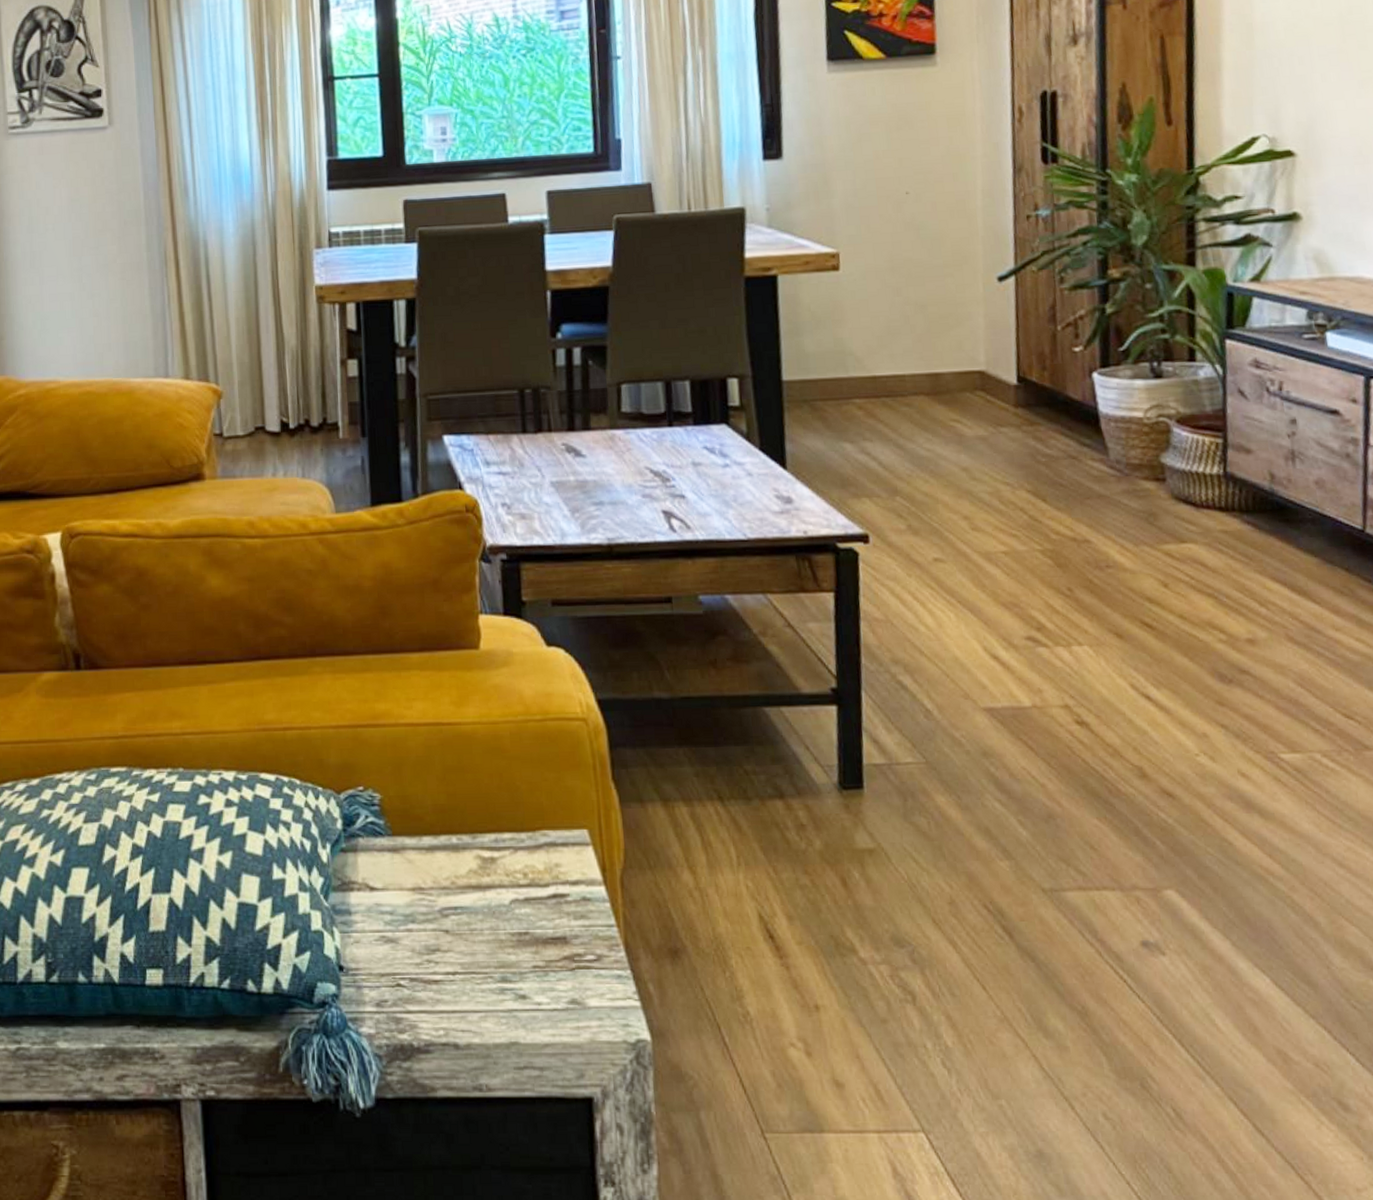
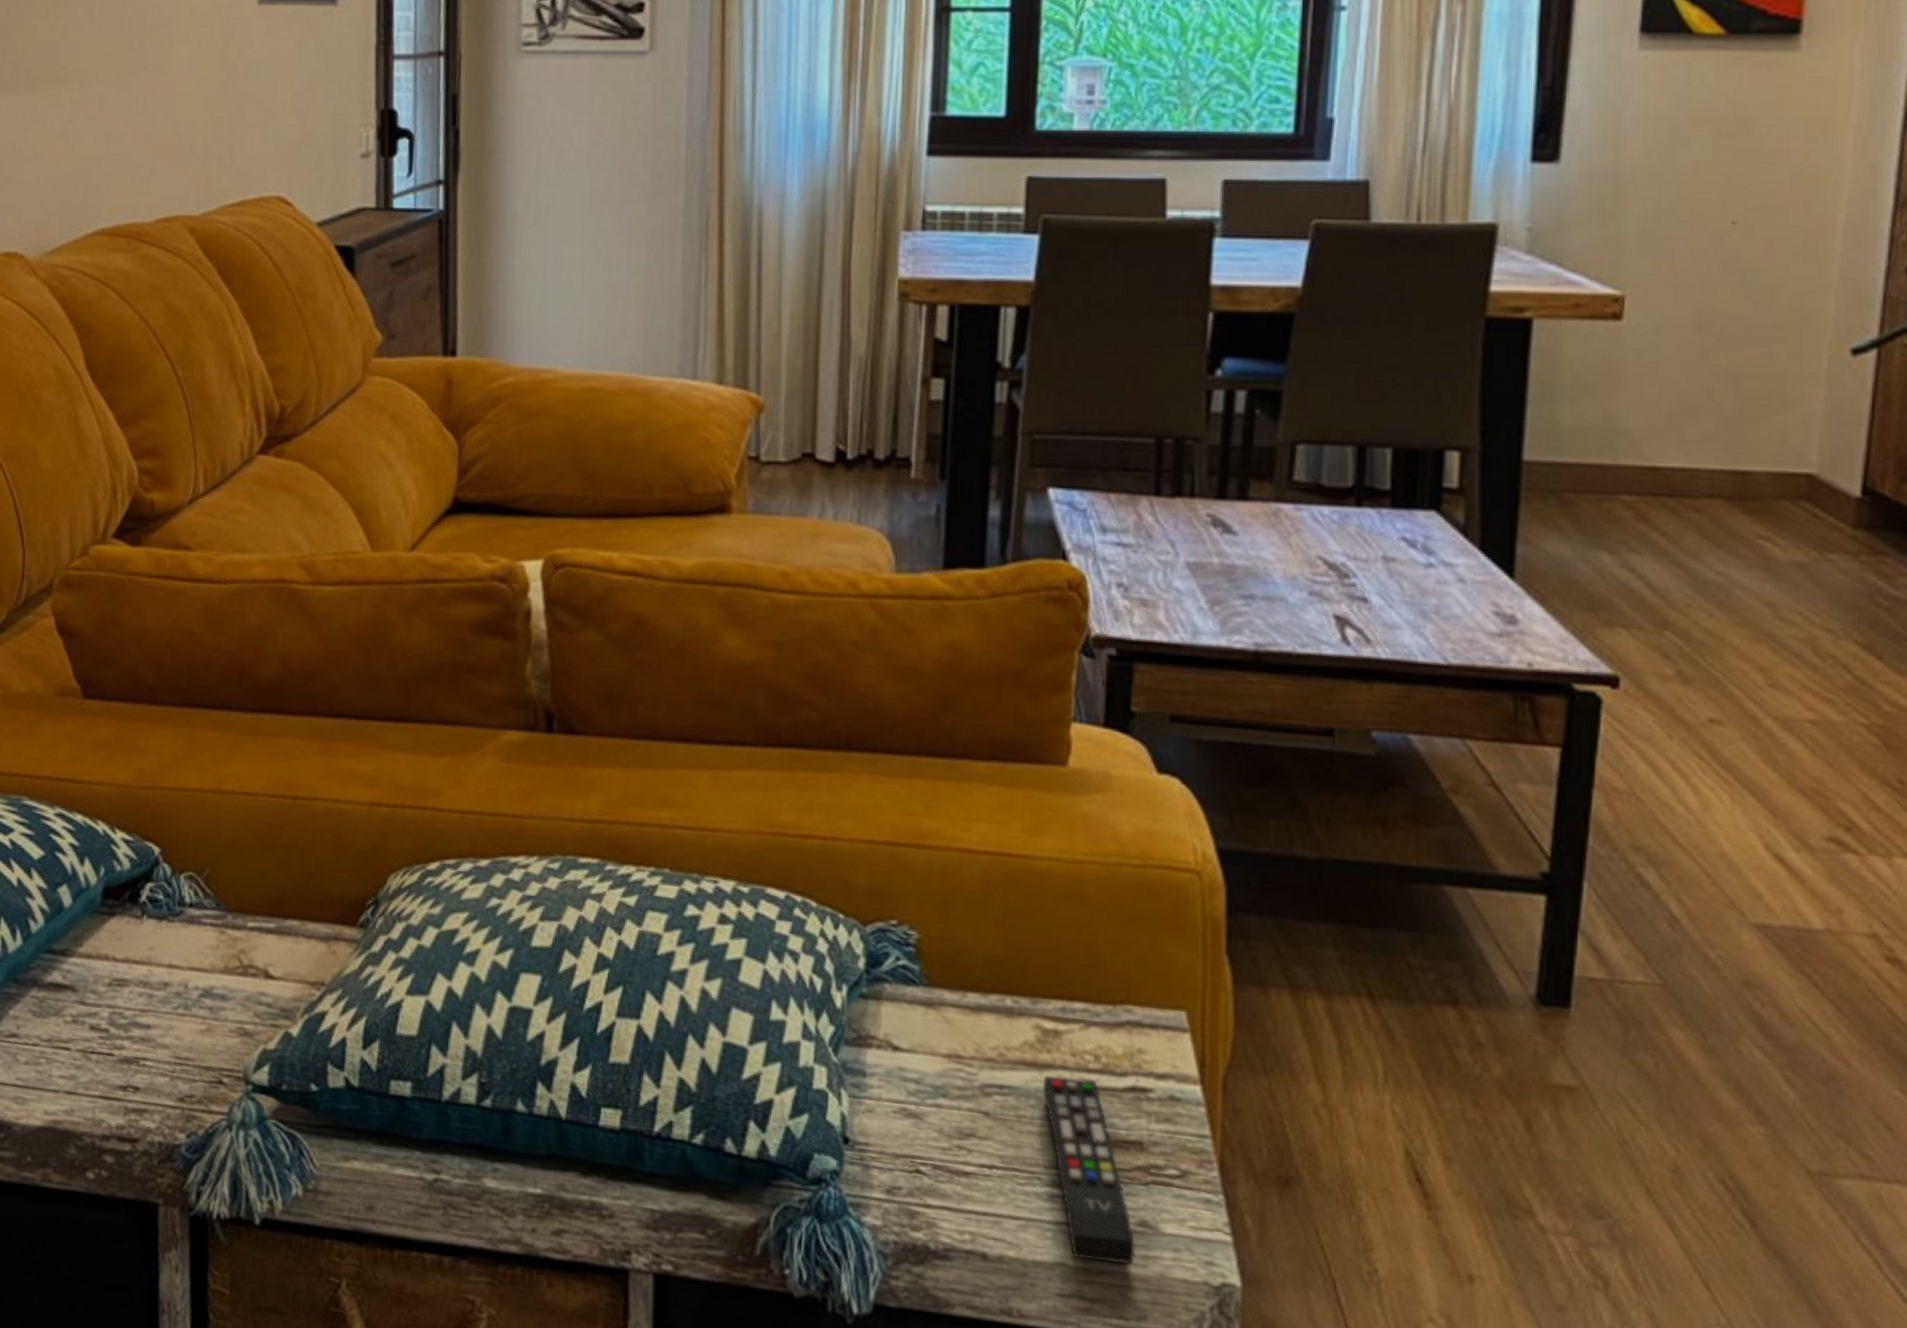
remote control: none [487,892,570,1037] -> present [1042,1075,1135,1265]

